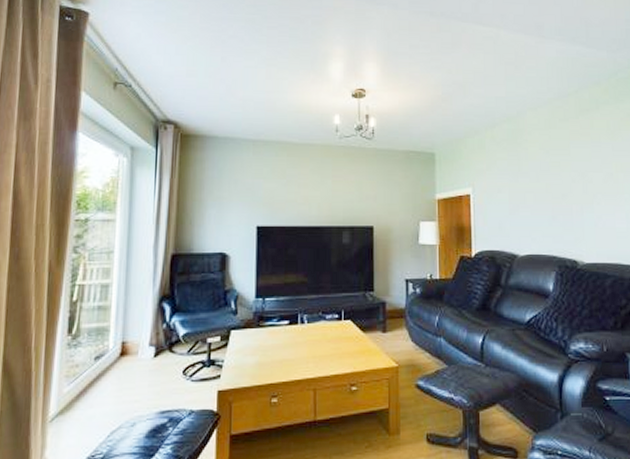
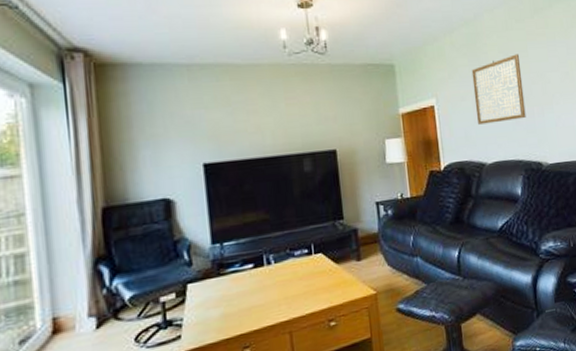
wall art: none [510,152,564,217] -> present [471,54,526,125]

